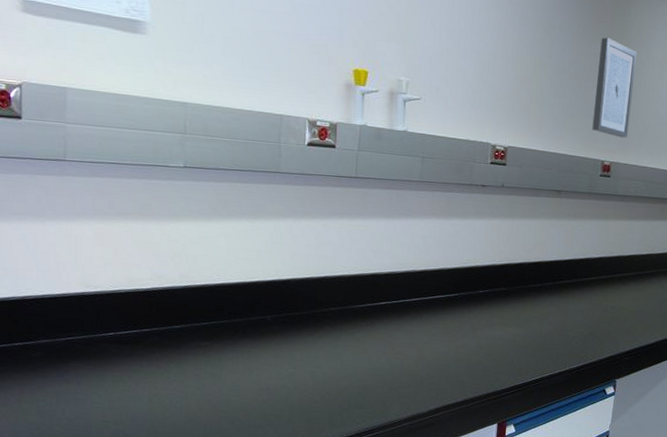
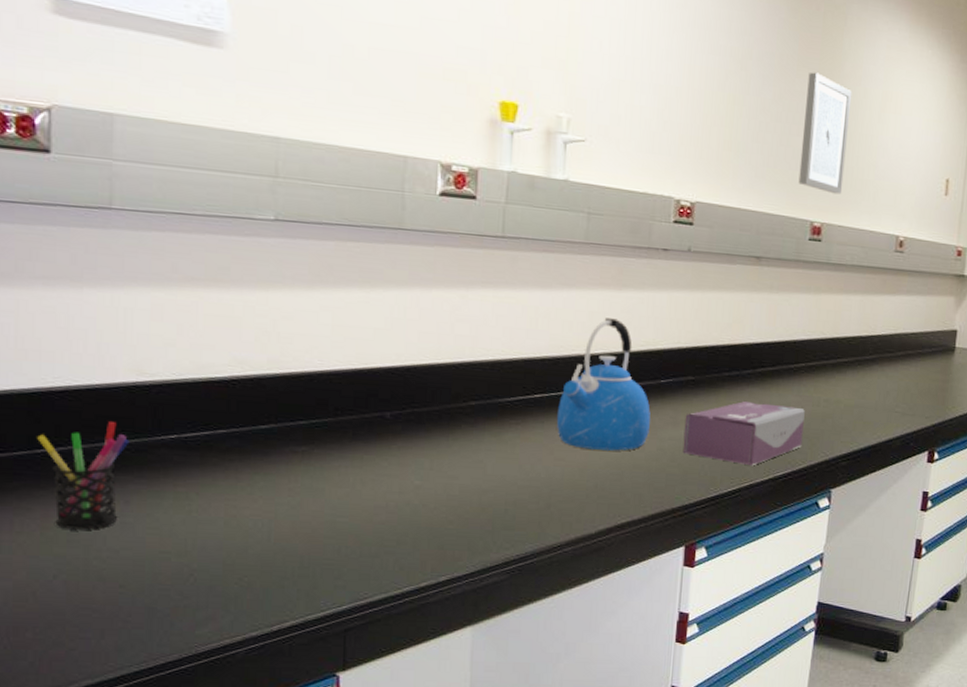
pen holder: none [15,322,80,403] -> present [37,422,130,530]
kettle: none [397,241,471,347] -> present [556,318,651,451]
tissue box: none [496,307,595,360] -> present [682,400,805,466]

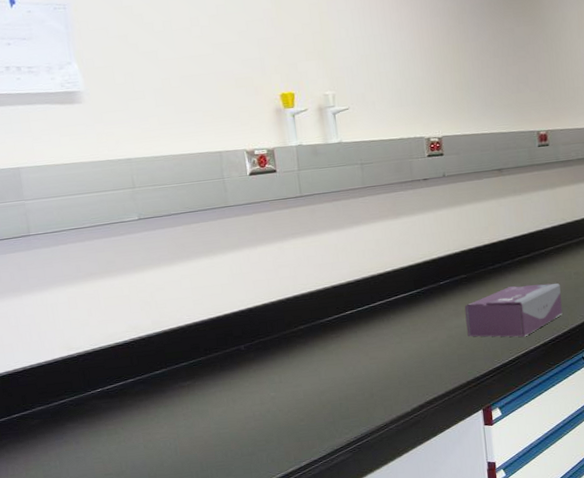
pen holder: present [37,422,130,530] -> none [12,387,73,468]
kettle: present [556,318,651,451] -> none [365,241,439,347]
wall art: present [798,72,852,195] -> none [514,10,559,105]

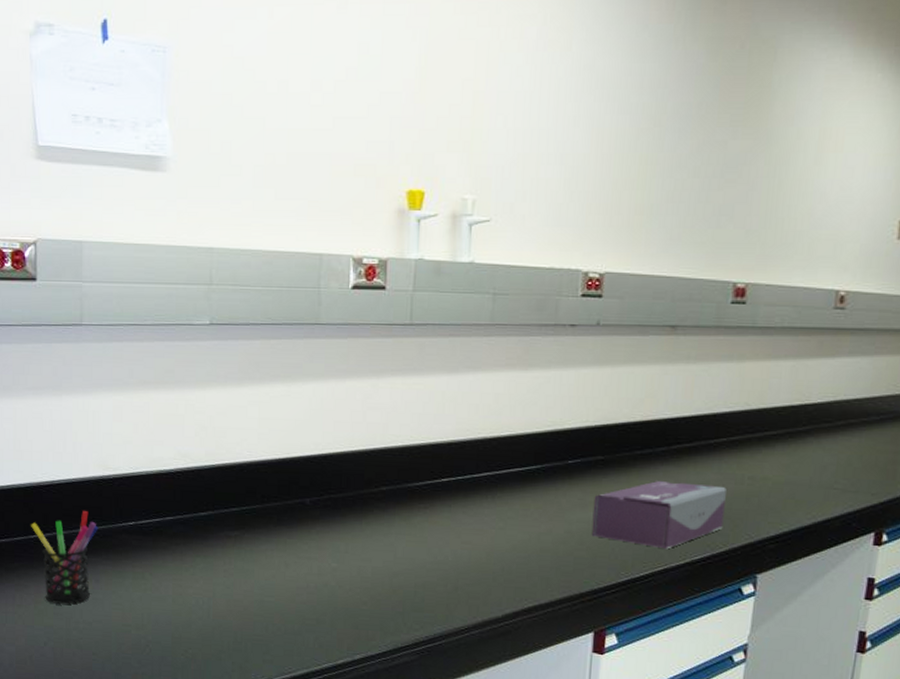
pen holder: none [12,387,73,468] -> present [31,511,99,604]

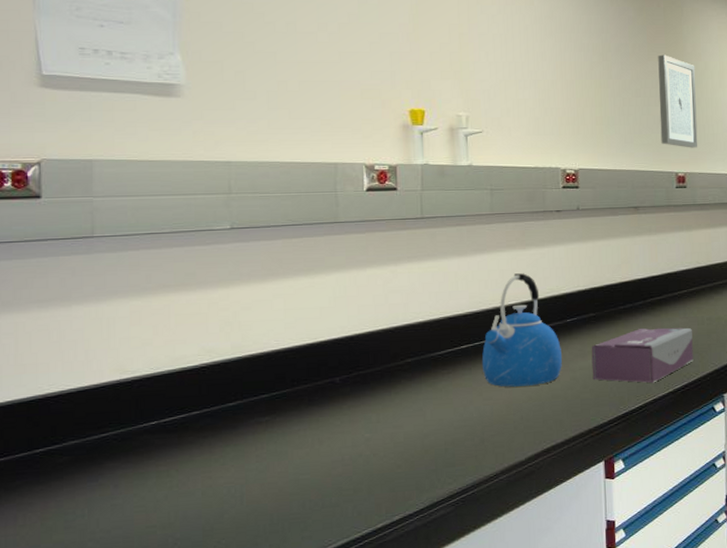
pen holder: present [31,511,99,604] -> none [36,417,116,517]
kettle: none [463,399,558,534] -> present [481,273,562,387]
wall art: none [719,118,783,250] -> present [658,55,698,148]

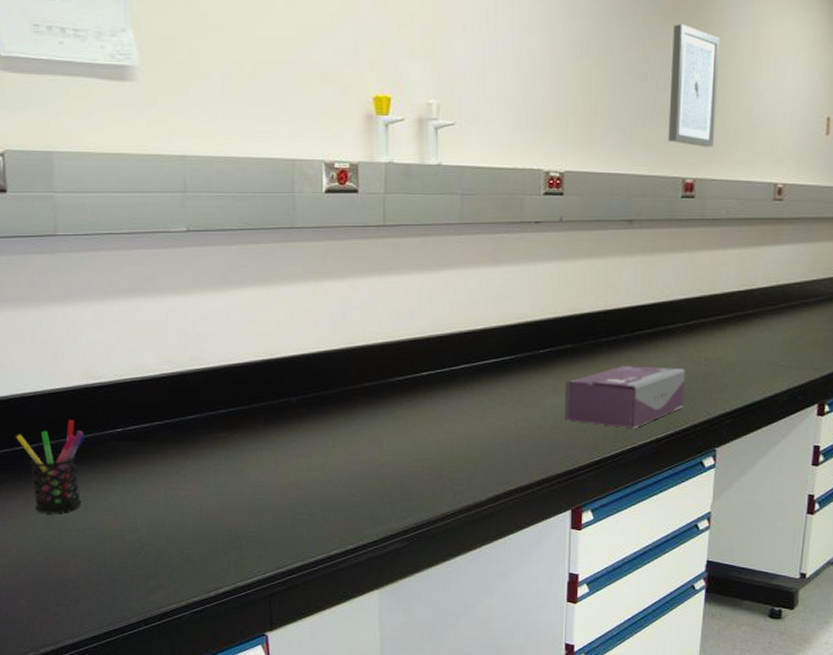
pen holder: none [36,417,116,517] -> present [16,420,86,513]
kettle: present [481,273,562,387] -> none [443,294,531,421]

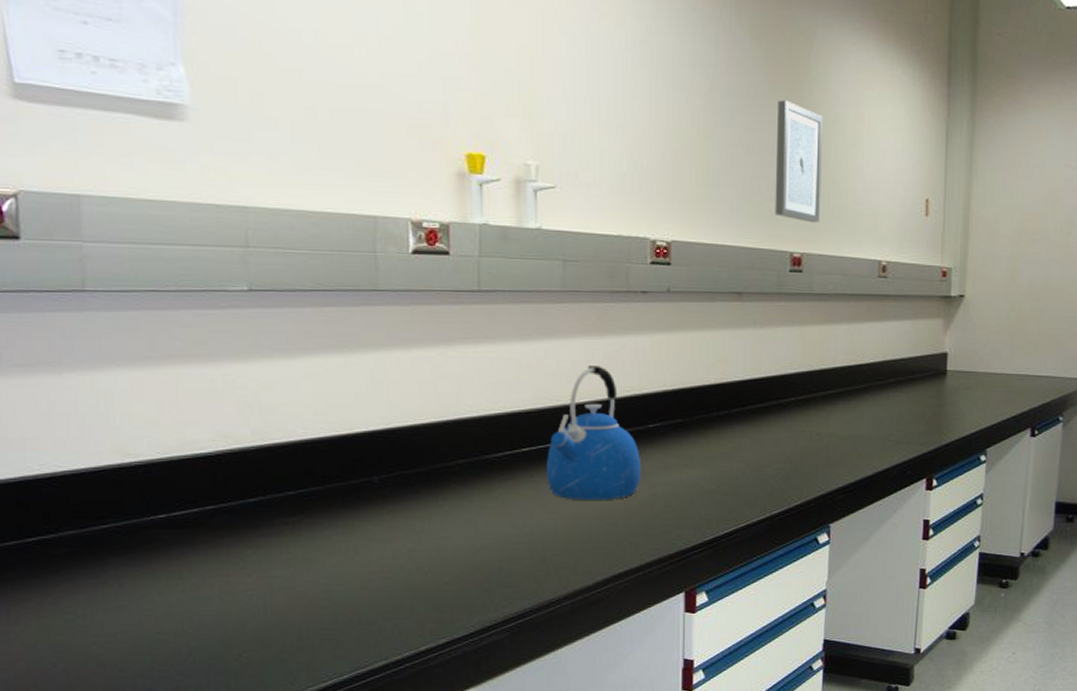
pen holder: present [16,420,86,513] -> none [27,506,119,616]
kettle: none [443,294,531,421] -> present [545,365,641,500]
tissue box: present [564,364,685,429] -> none [676,440,797,506]

